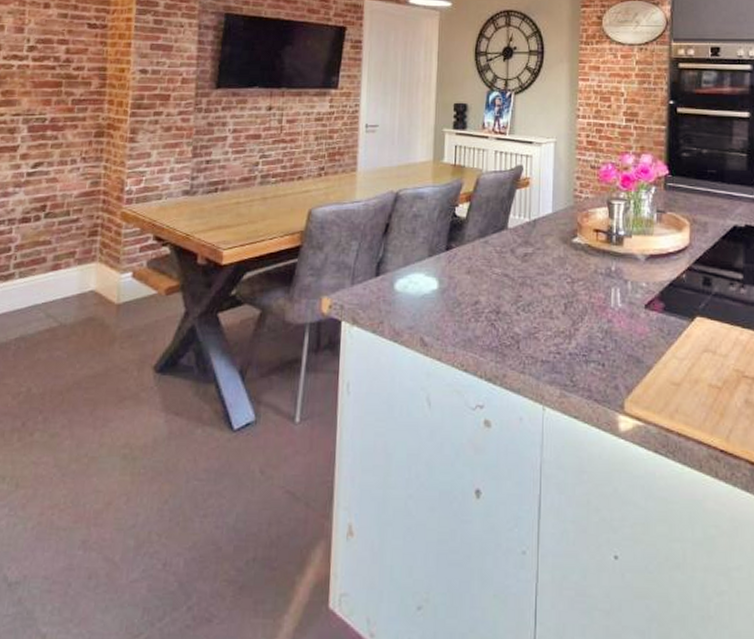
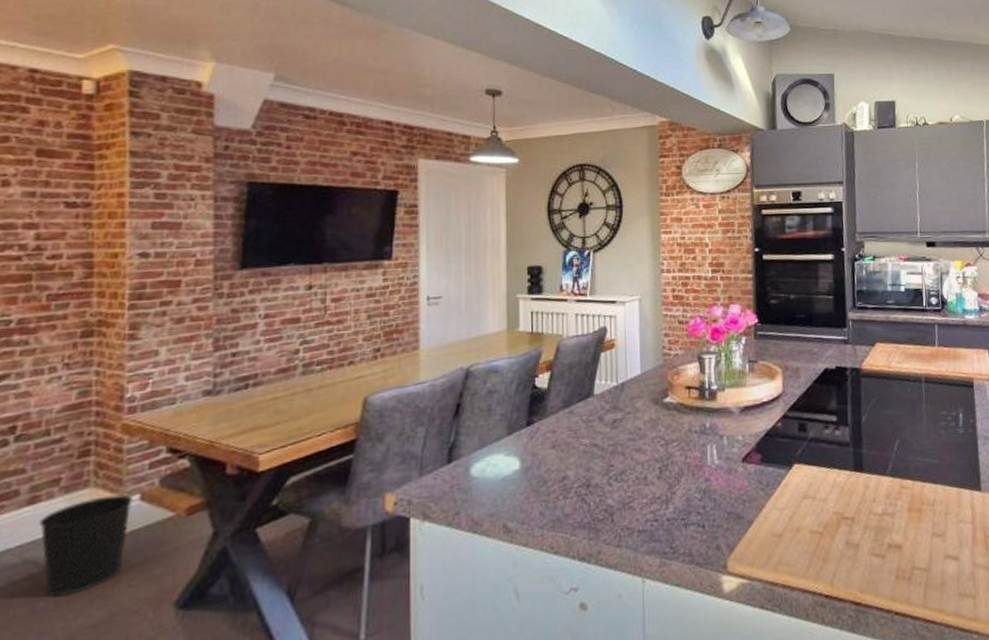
wastebasket: none [59,270,127,349] -> present [39,494,133,598]

